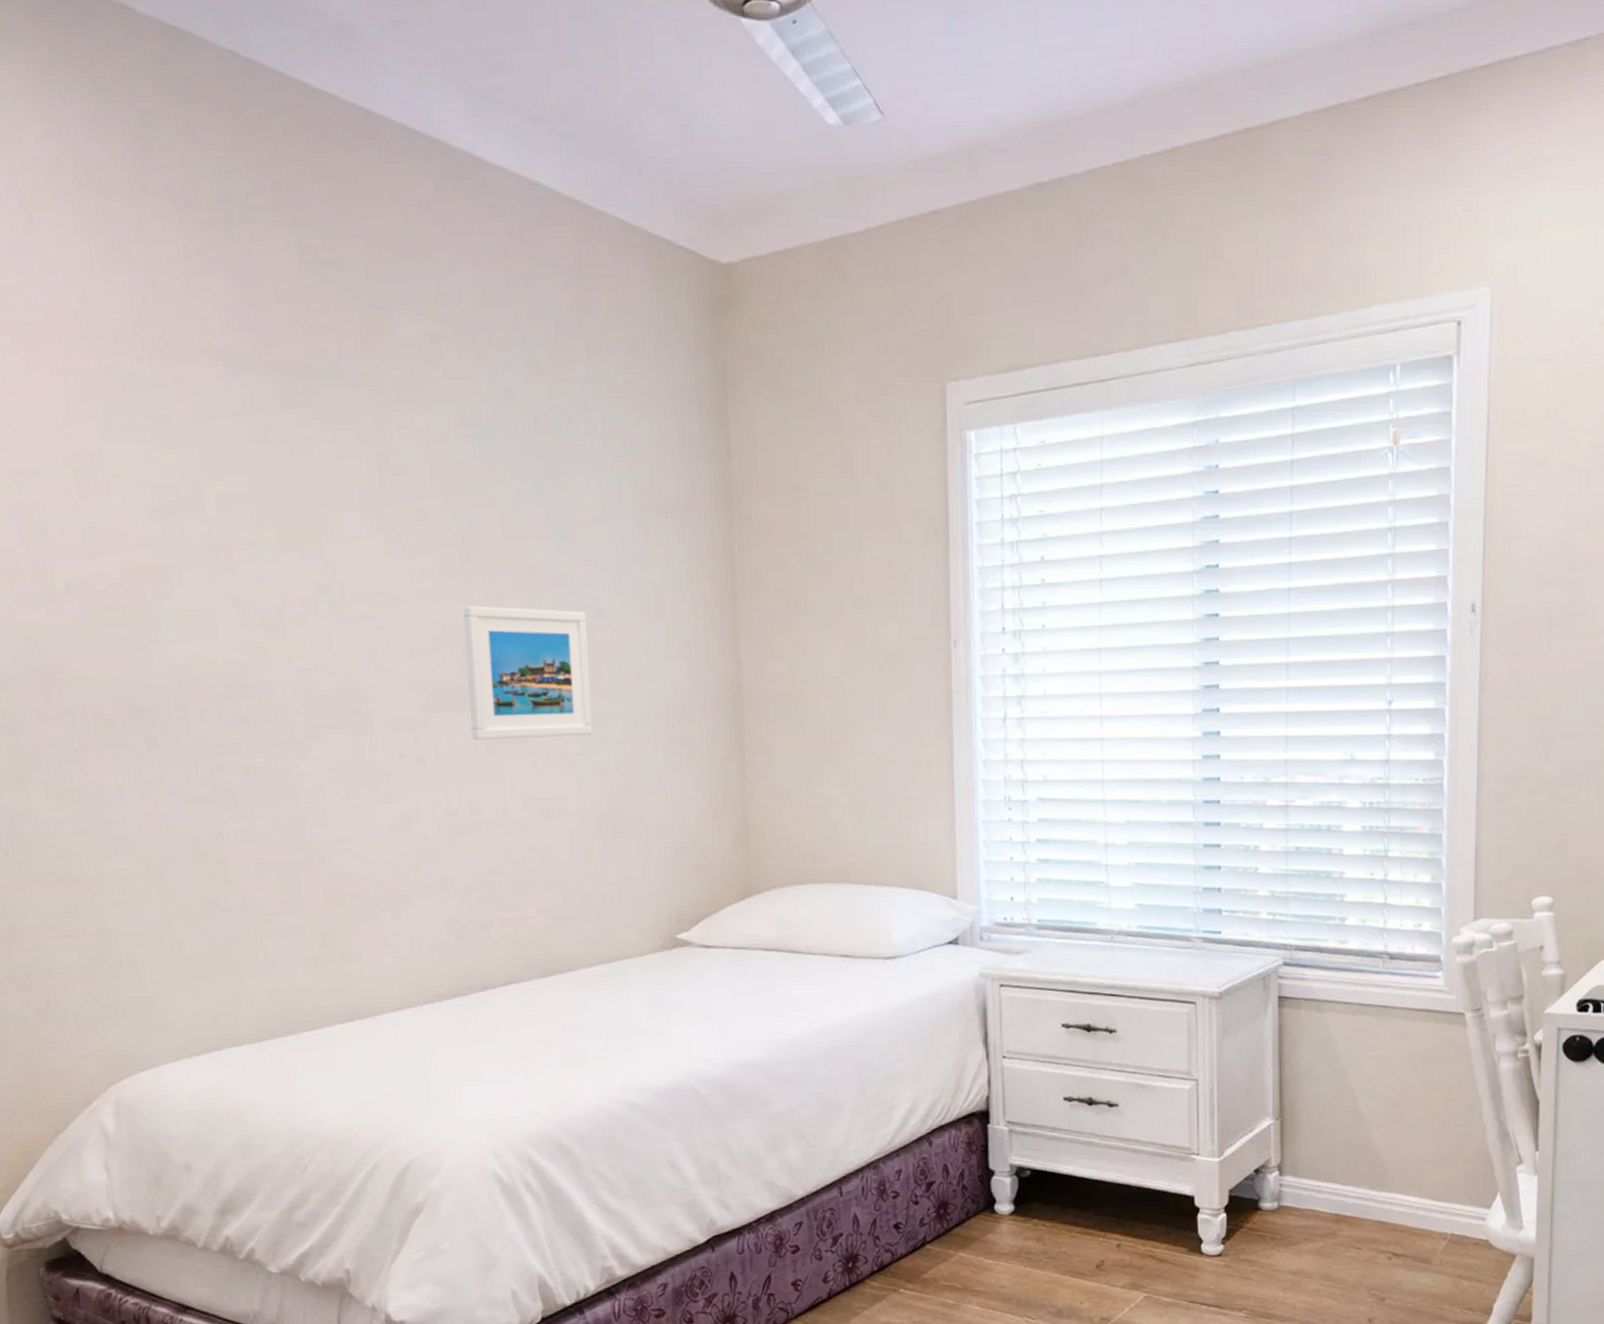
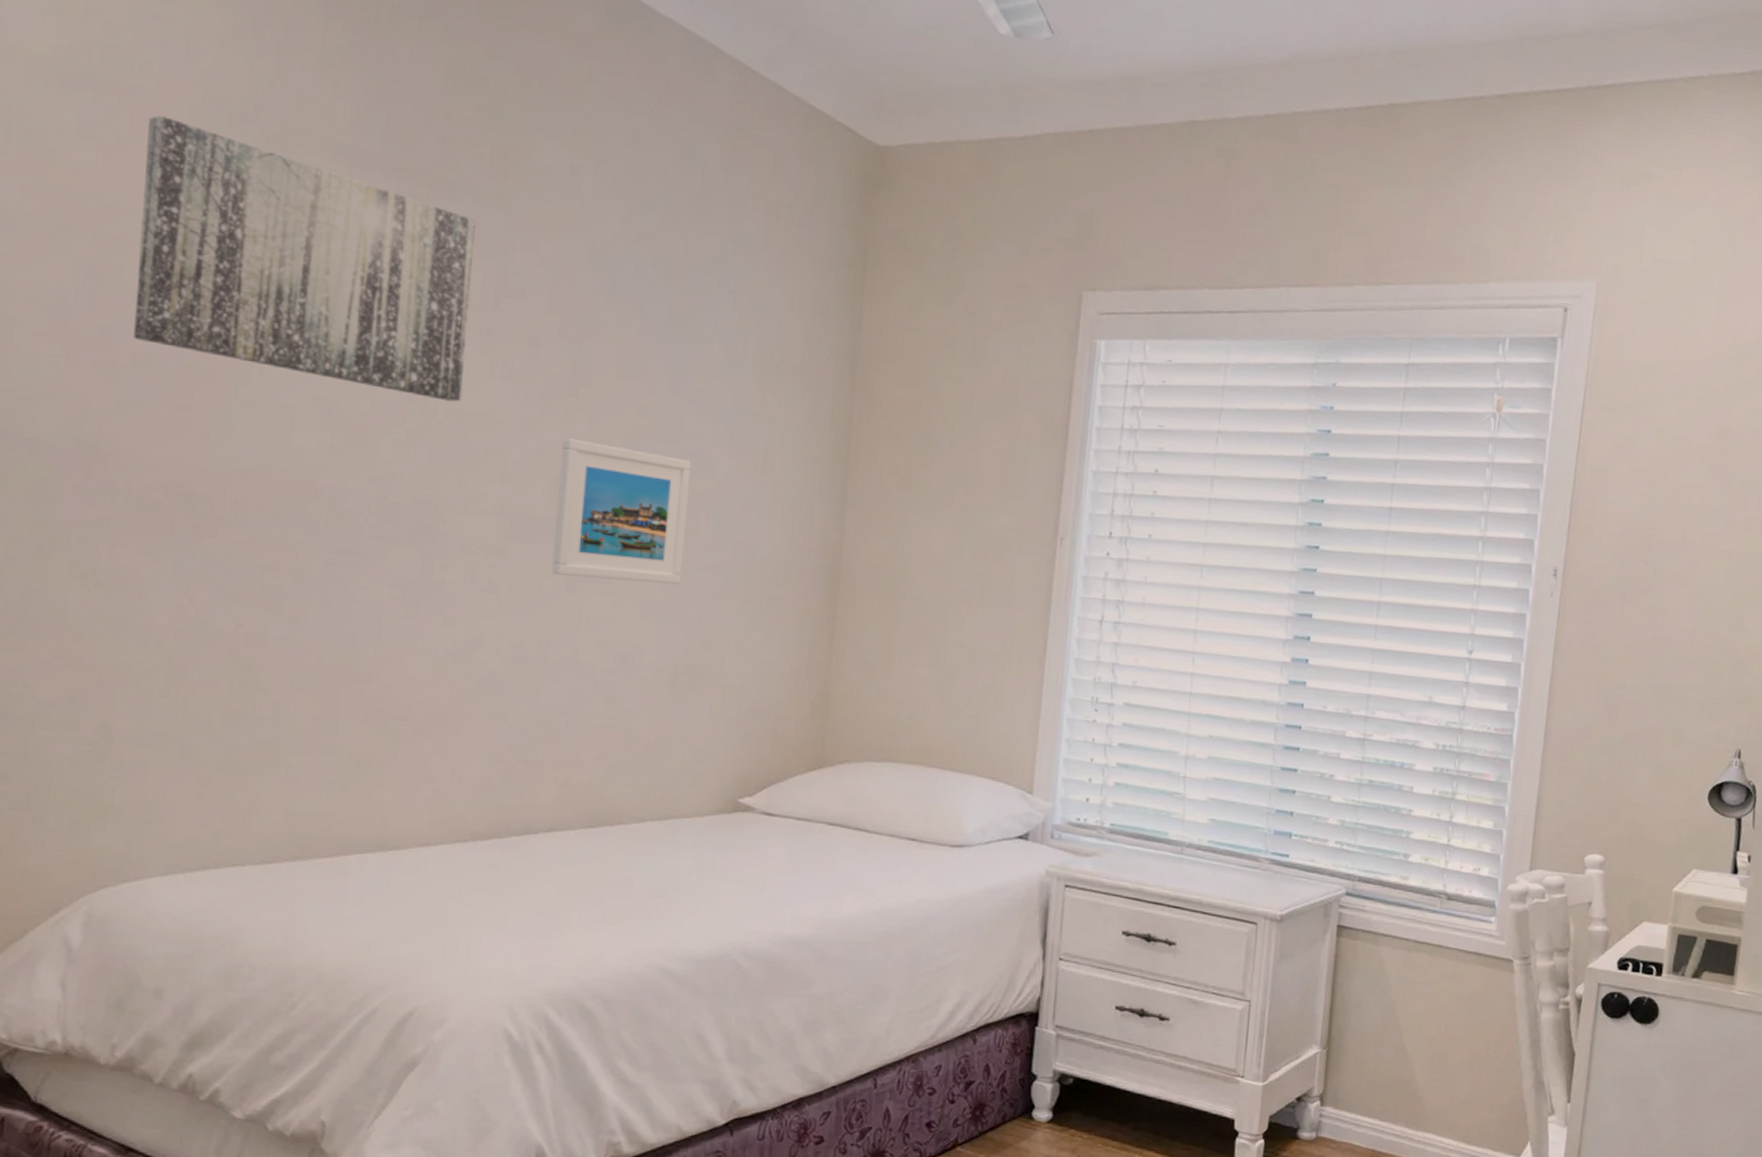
wall art: none [41,347,364,586] -> present [134,115,476,402]

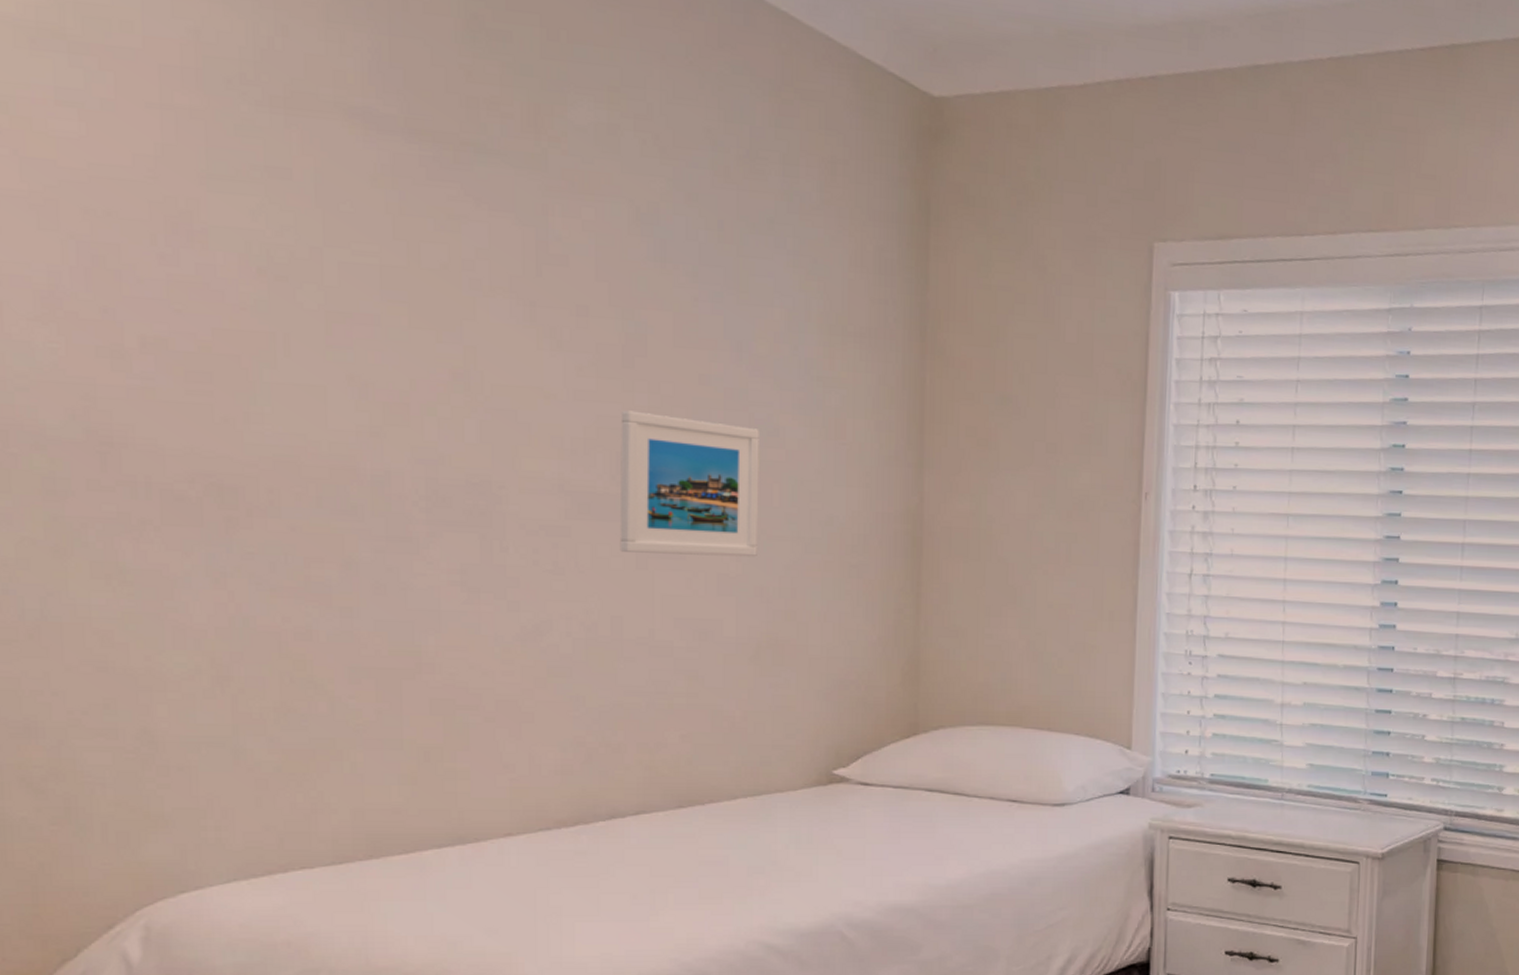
wall art: present [134,115,476,402] -> none [134,78,510,377]

